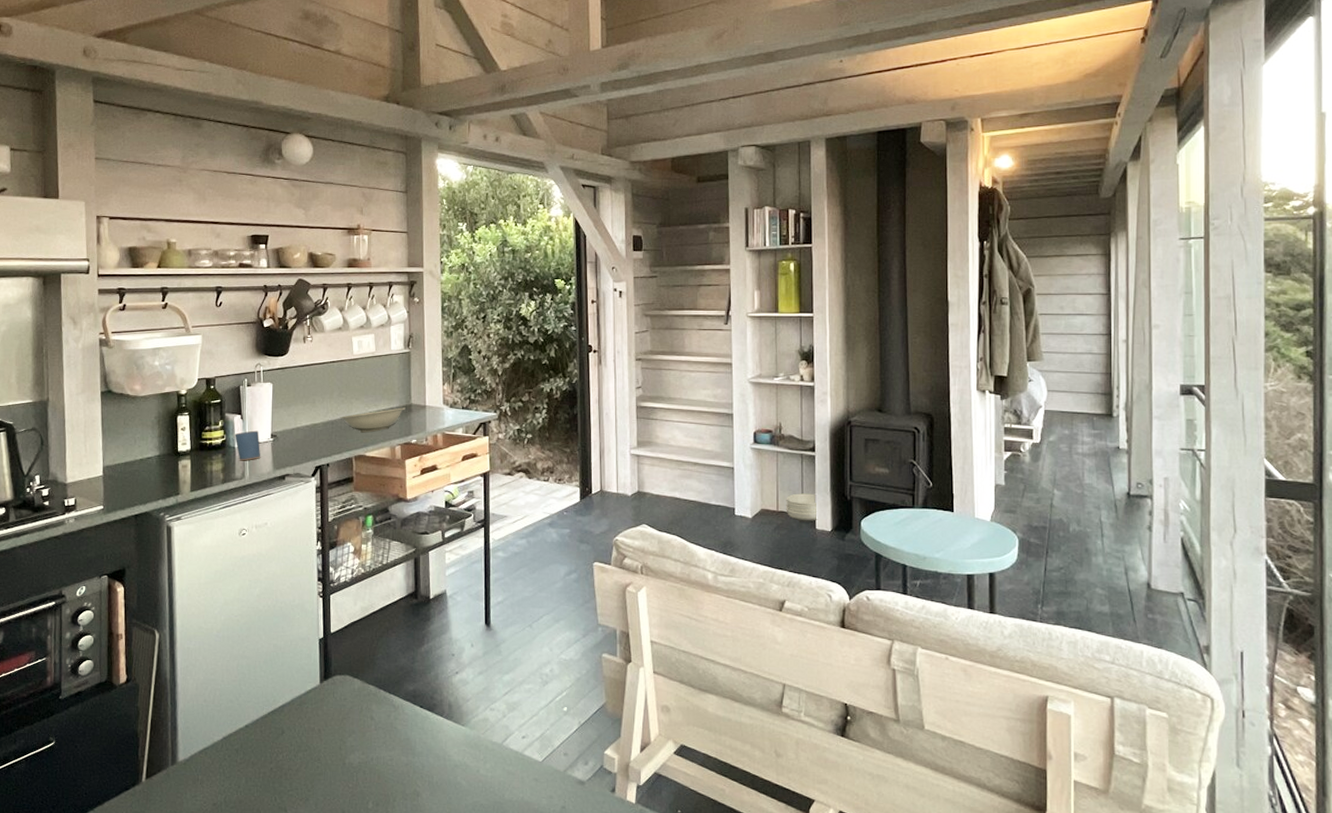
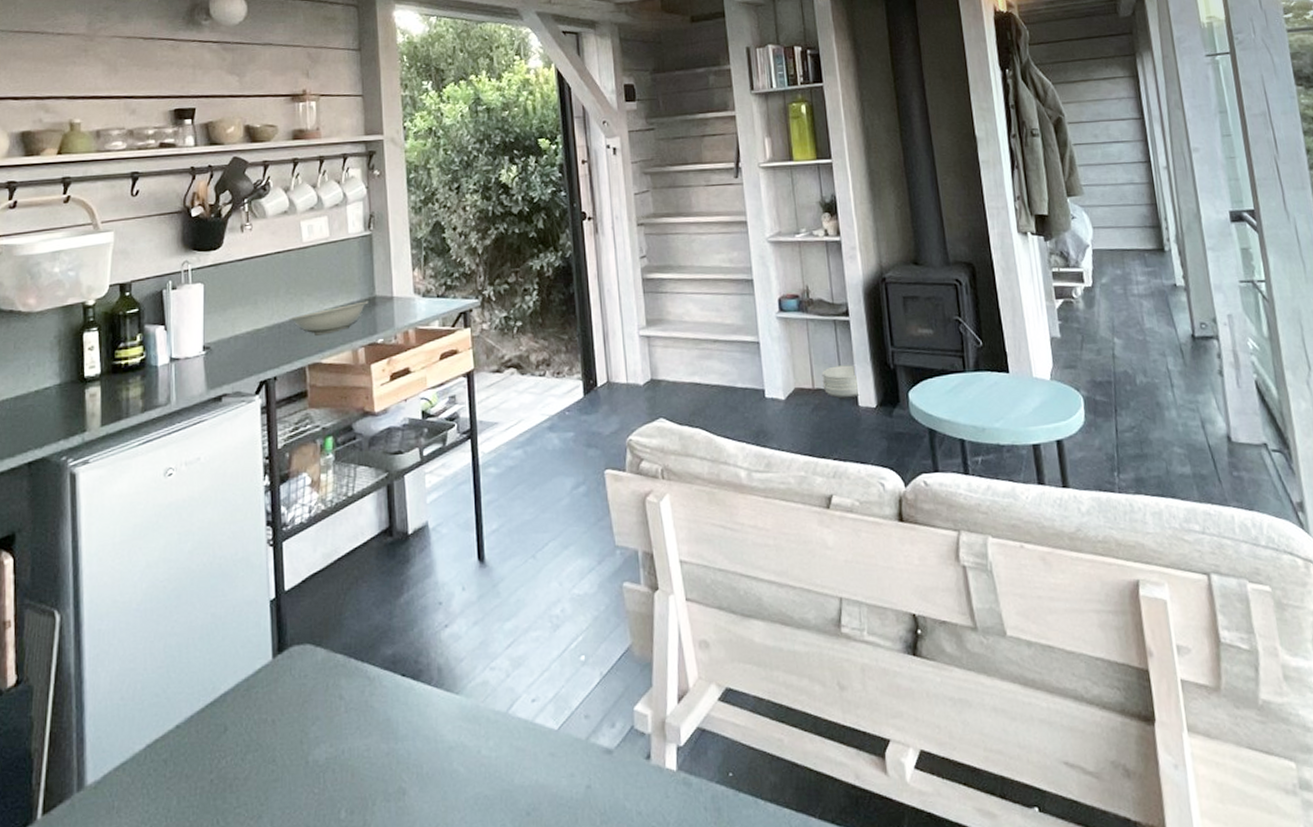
mug: present [235,430,260,461] -> none [157,343,190,383]

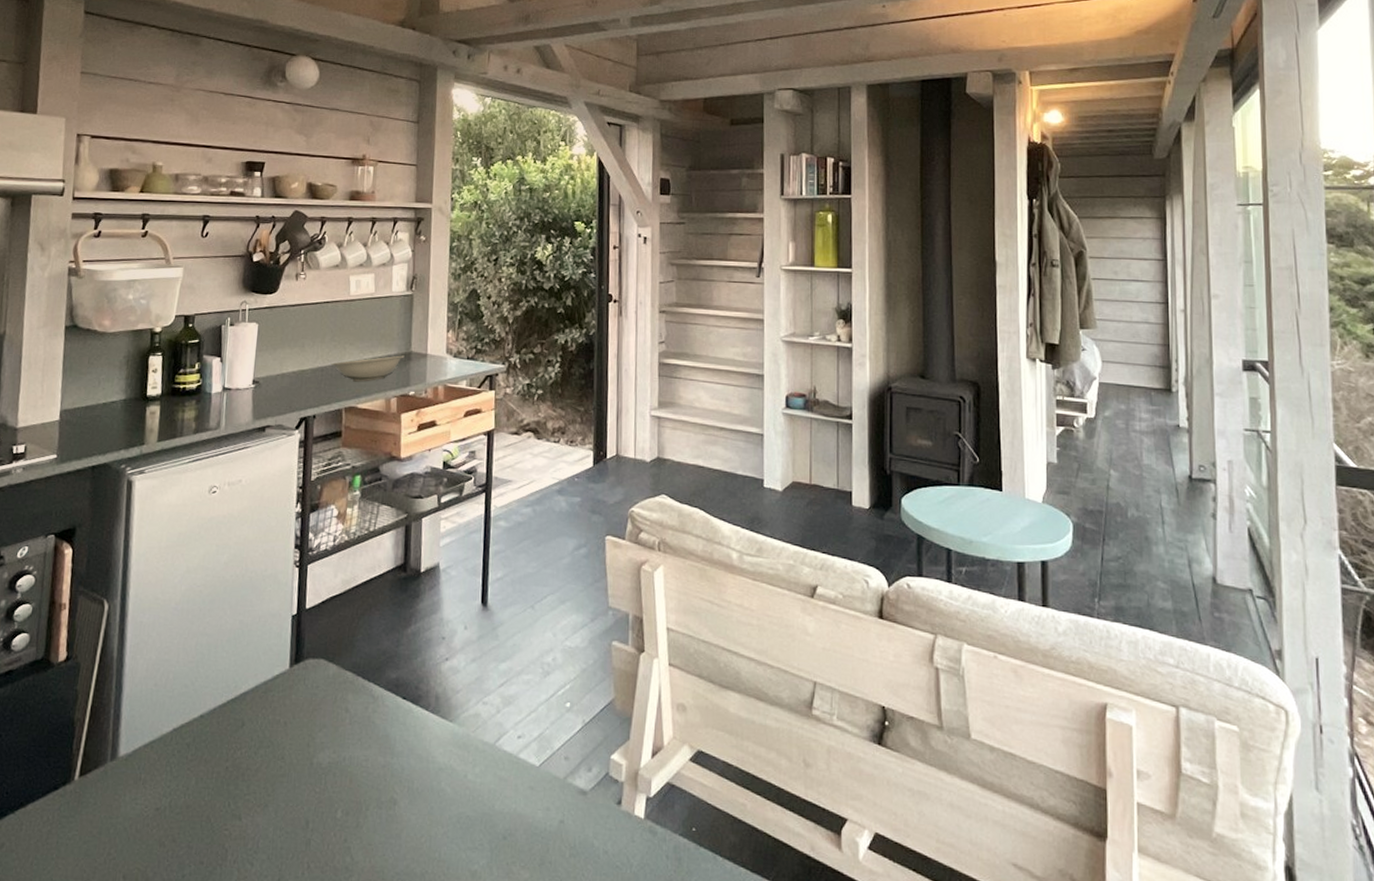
bowl: present [821,365,861,400] -> none [819,465,855,498]

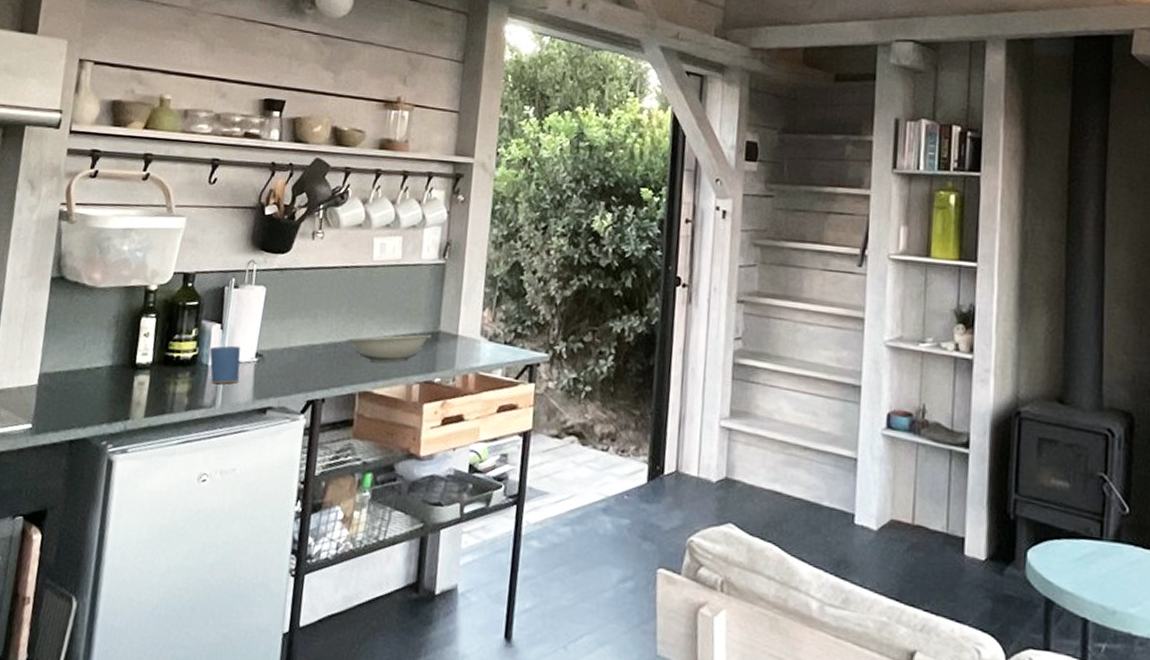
mug: none [212,375,240,409] -> present [209,345,241,385]

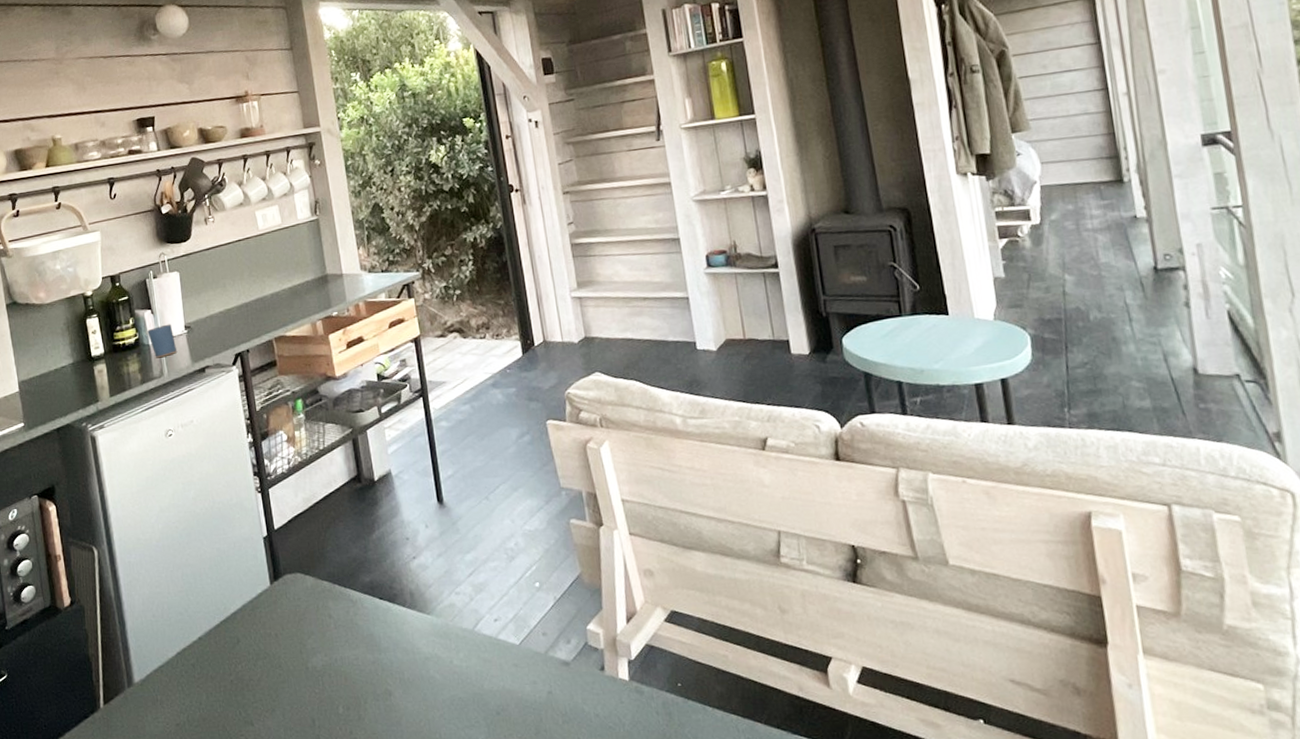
bowl: present [346,334,432,364] -> none [254,279,322,313]

